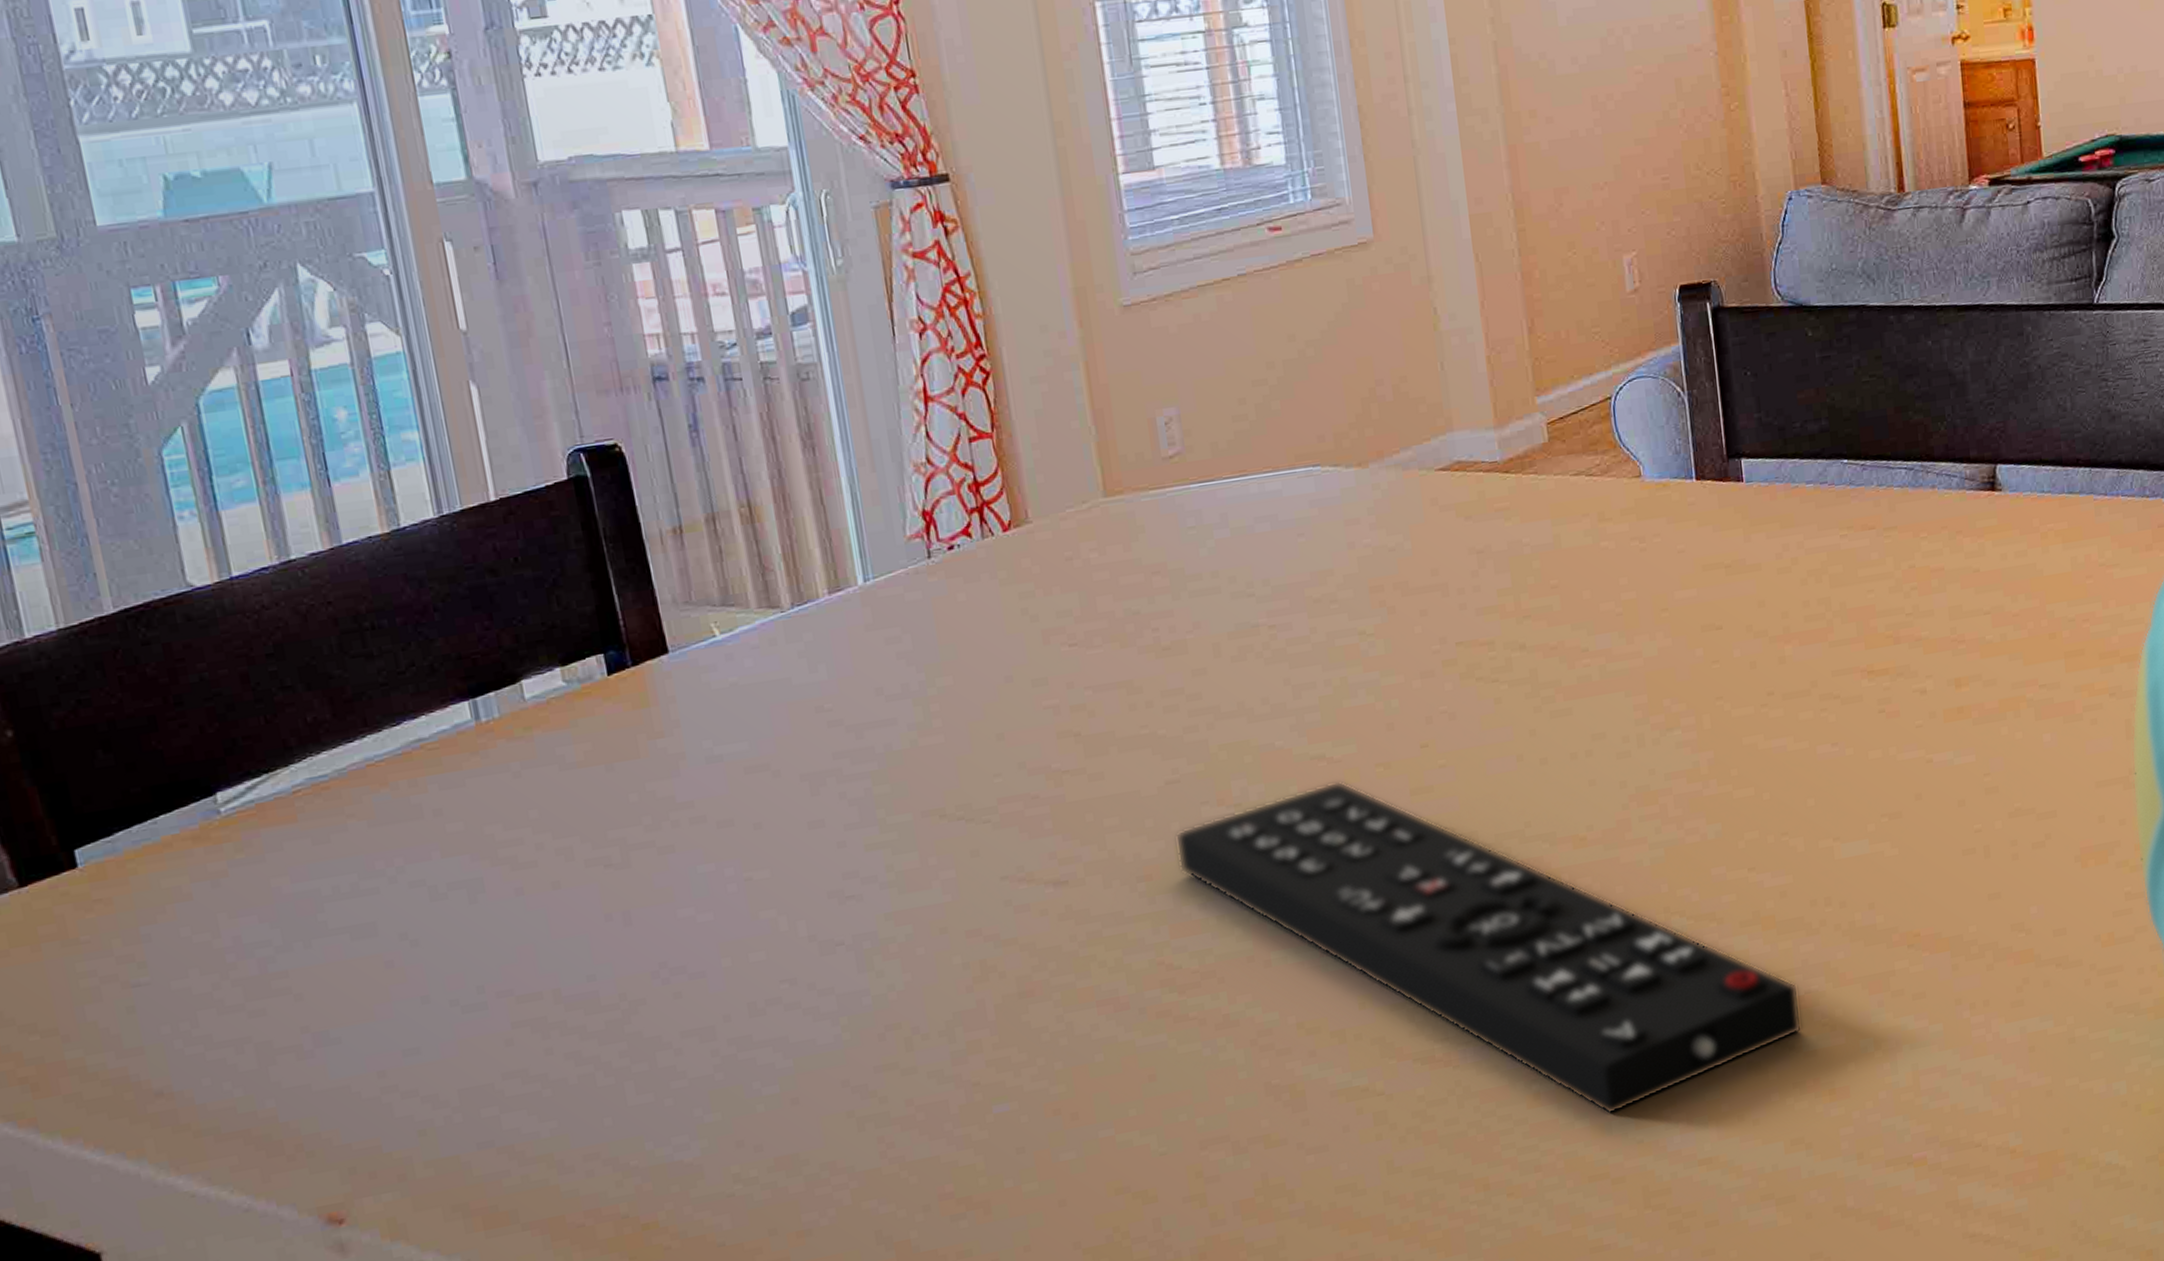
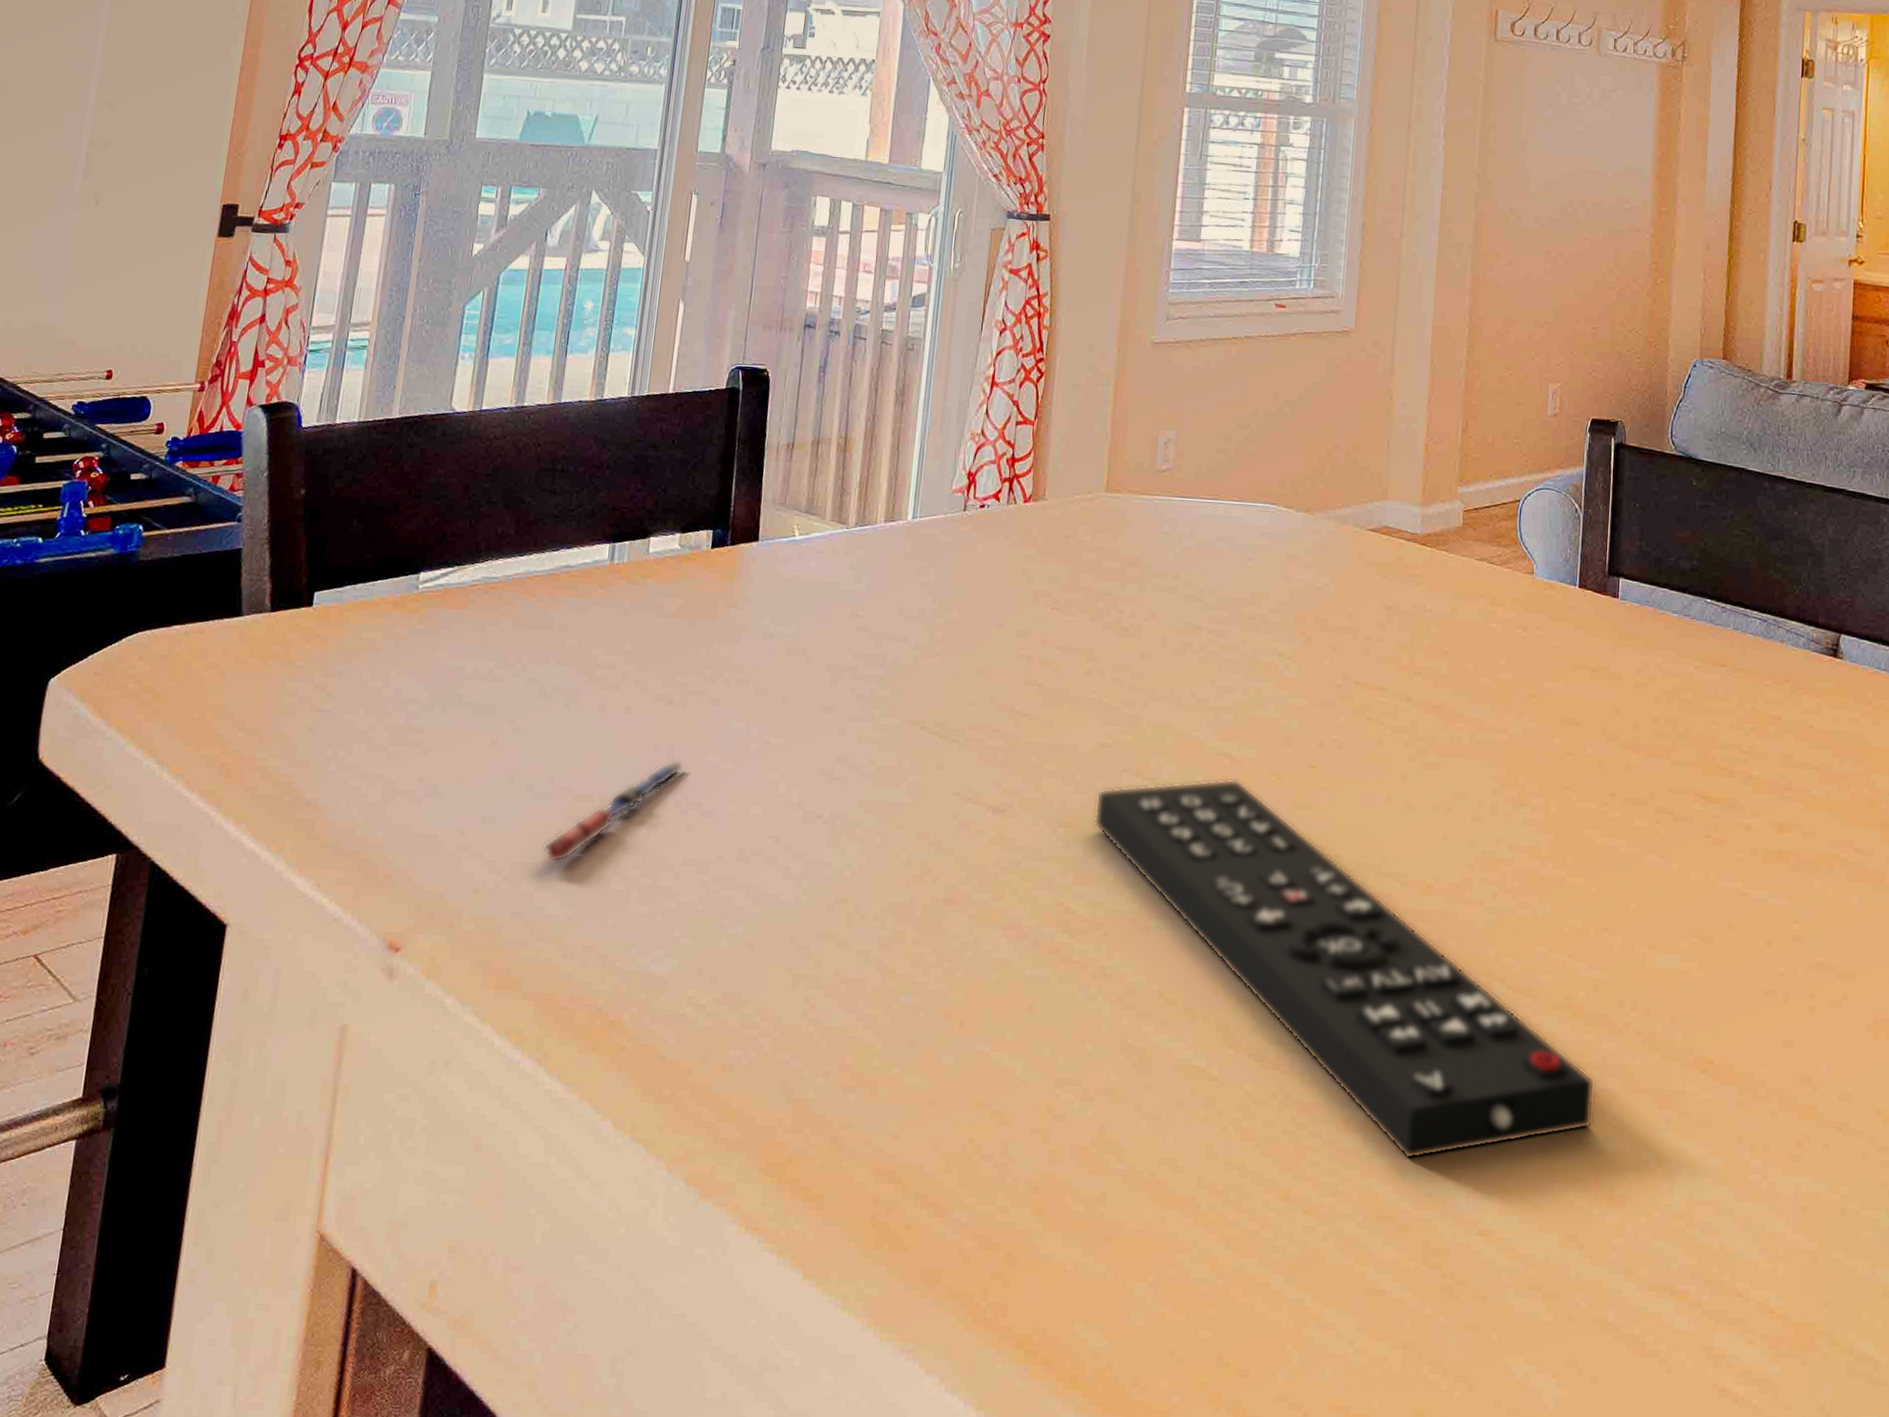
pen: none [493,925,655,1078] -> present [541,759,687,863]

